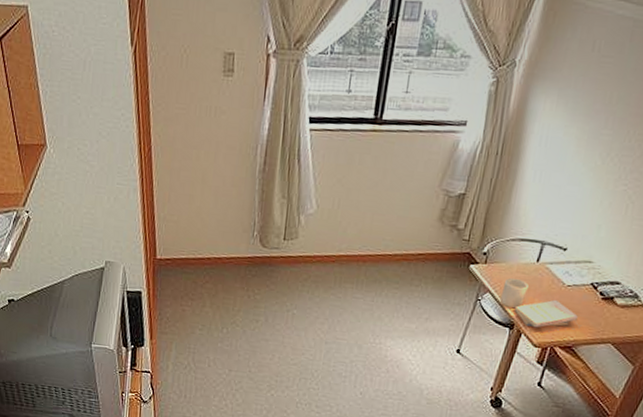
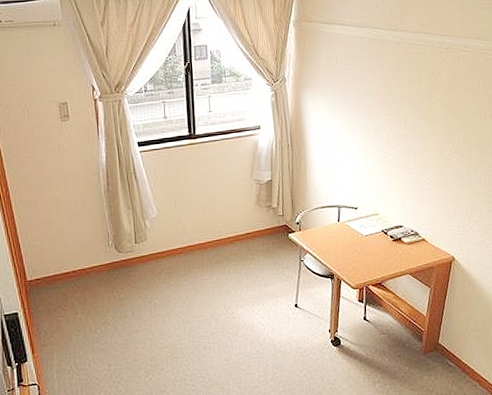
mug: present [500,278,530,309] -> none [317,238,338,262]
books: present [514,299,578,328] -> none [330,248,379,274]

